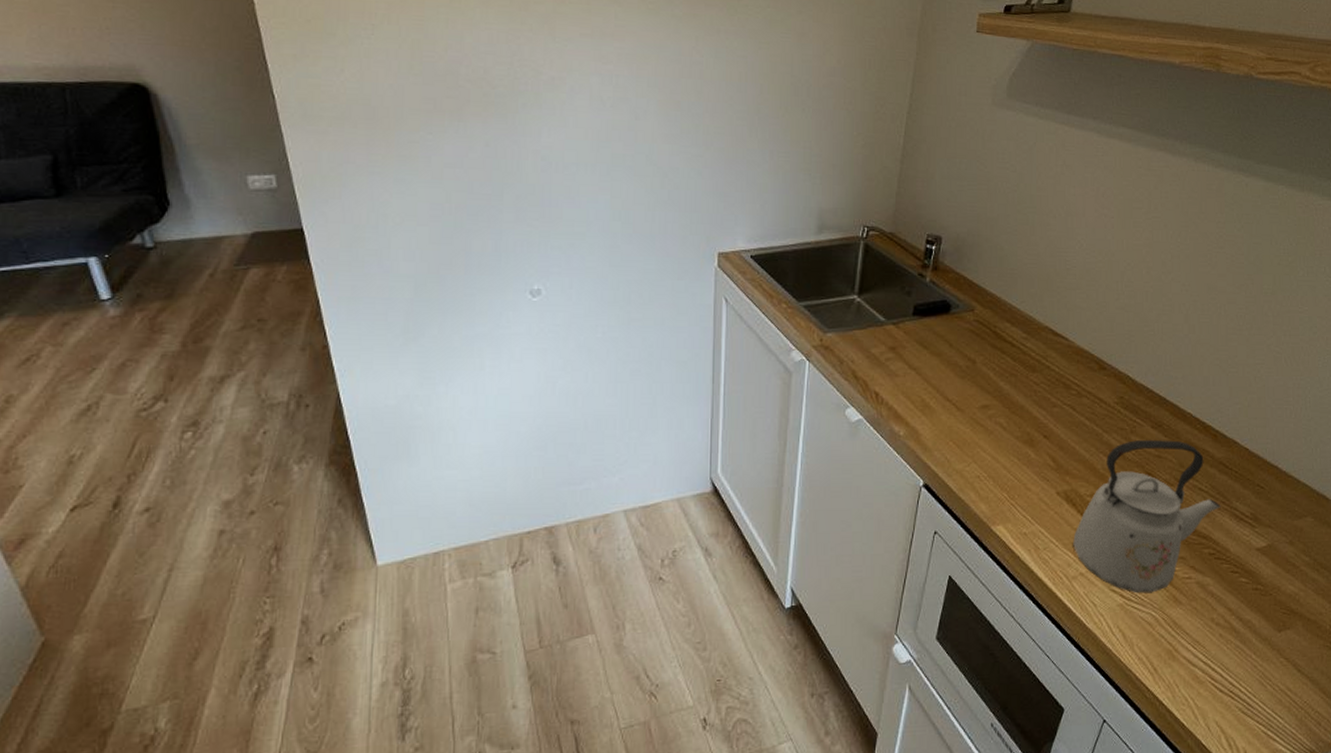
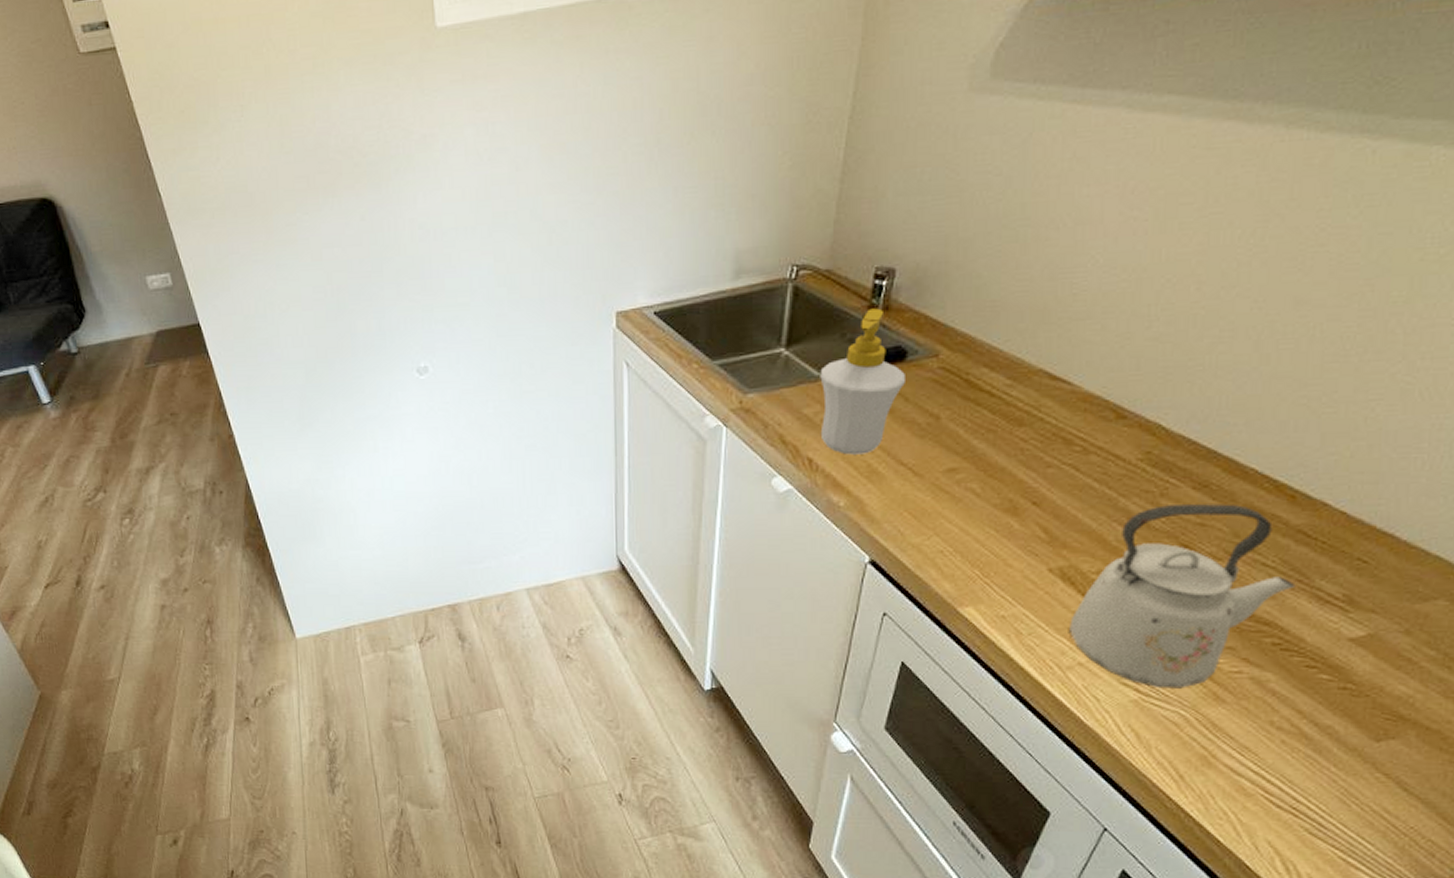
soap bottle: none [885,268,950,390] -> present [820,308,905,455]

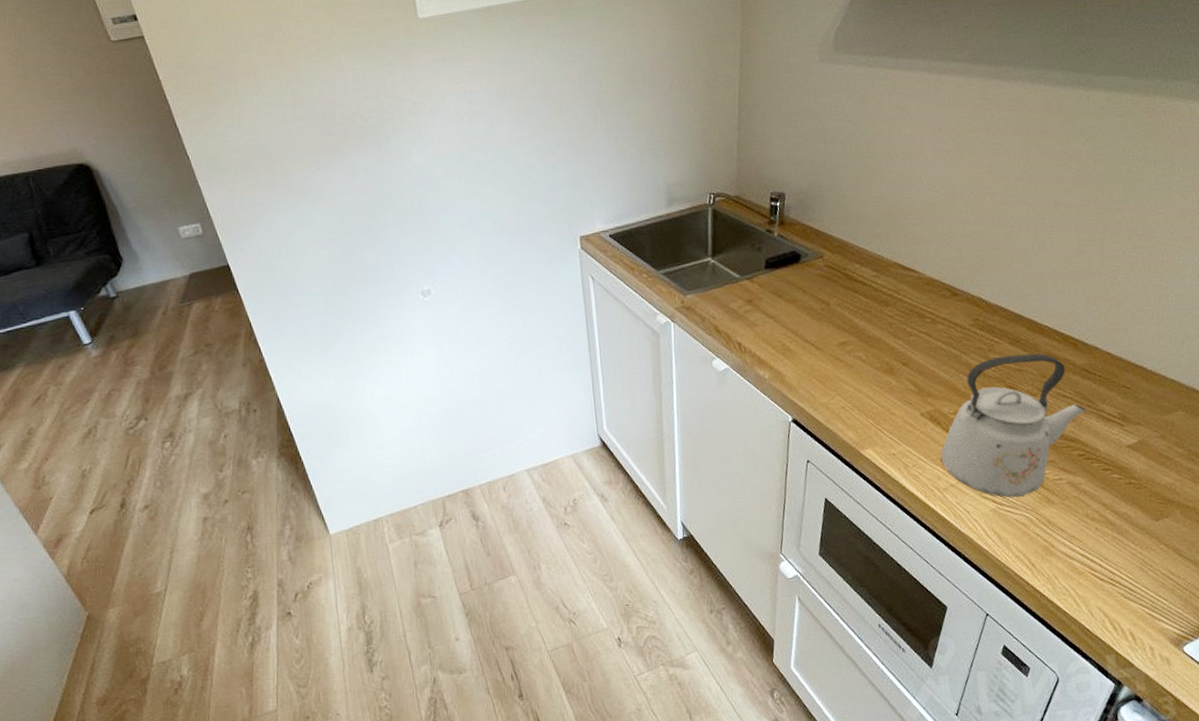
soap bottle: present [820,308,905,455] -> none [739,223,802,338]

